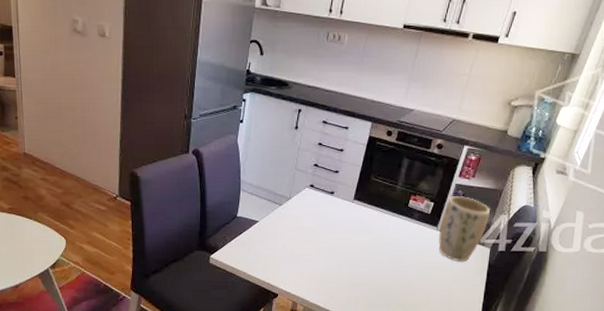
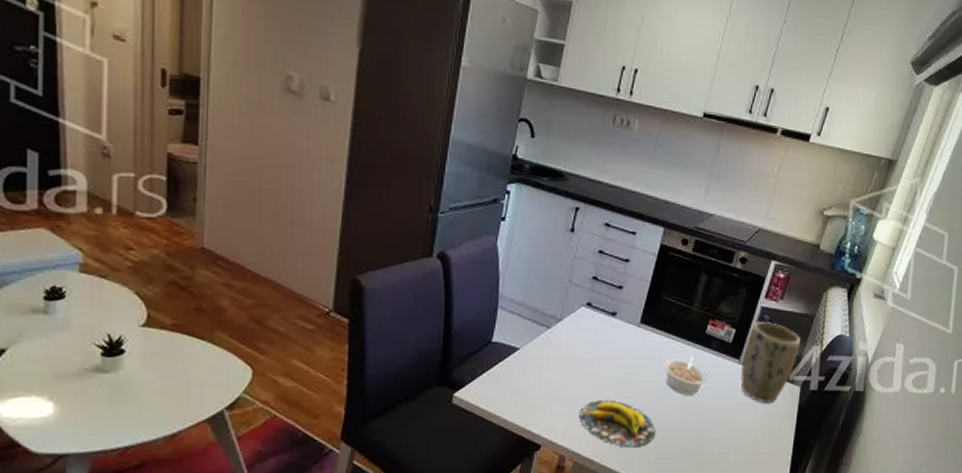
banana: none [307,259,369,295] -> present [580,399,657,447]
legume: none [374,224,412,256] -> present [664,355,709,395]

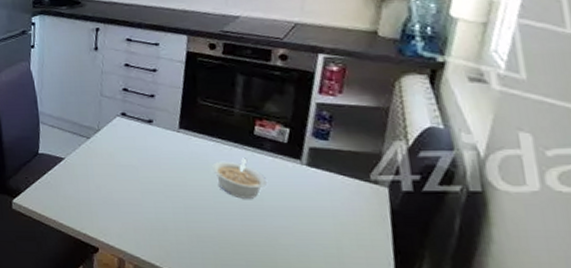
banana: present [580,399,657,447] -> none [132,204,218,252]
plant pot: present [740,322,801,404] -> none [304,118,378,207]

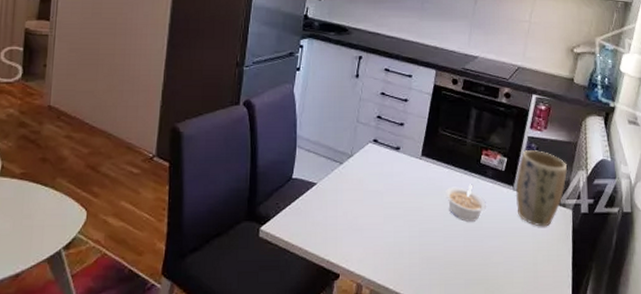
plant pot: none [304,118,378,207] -> present [515,150,568,227]

